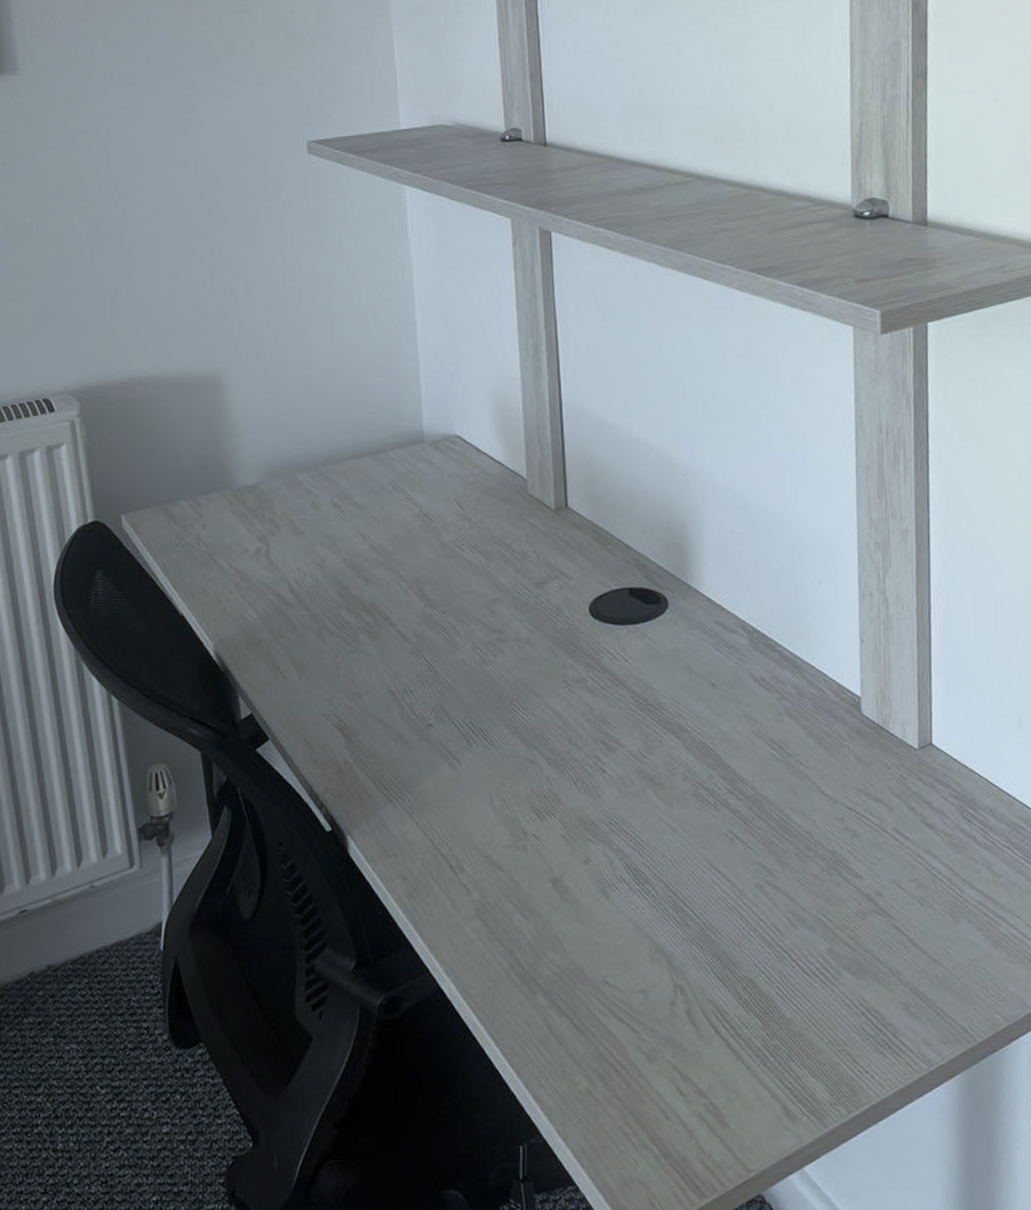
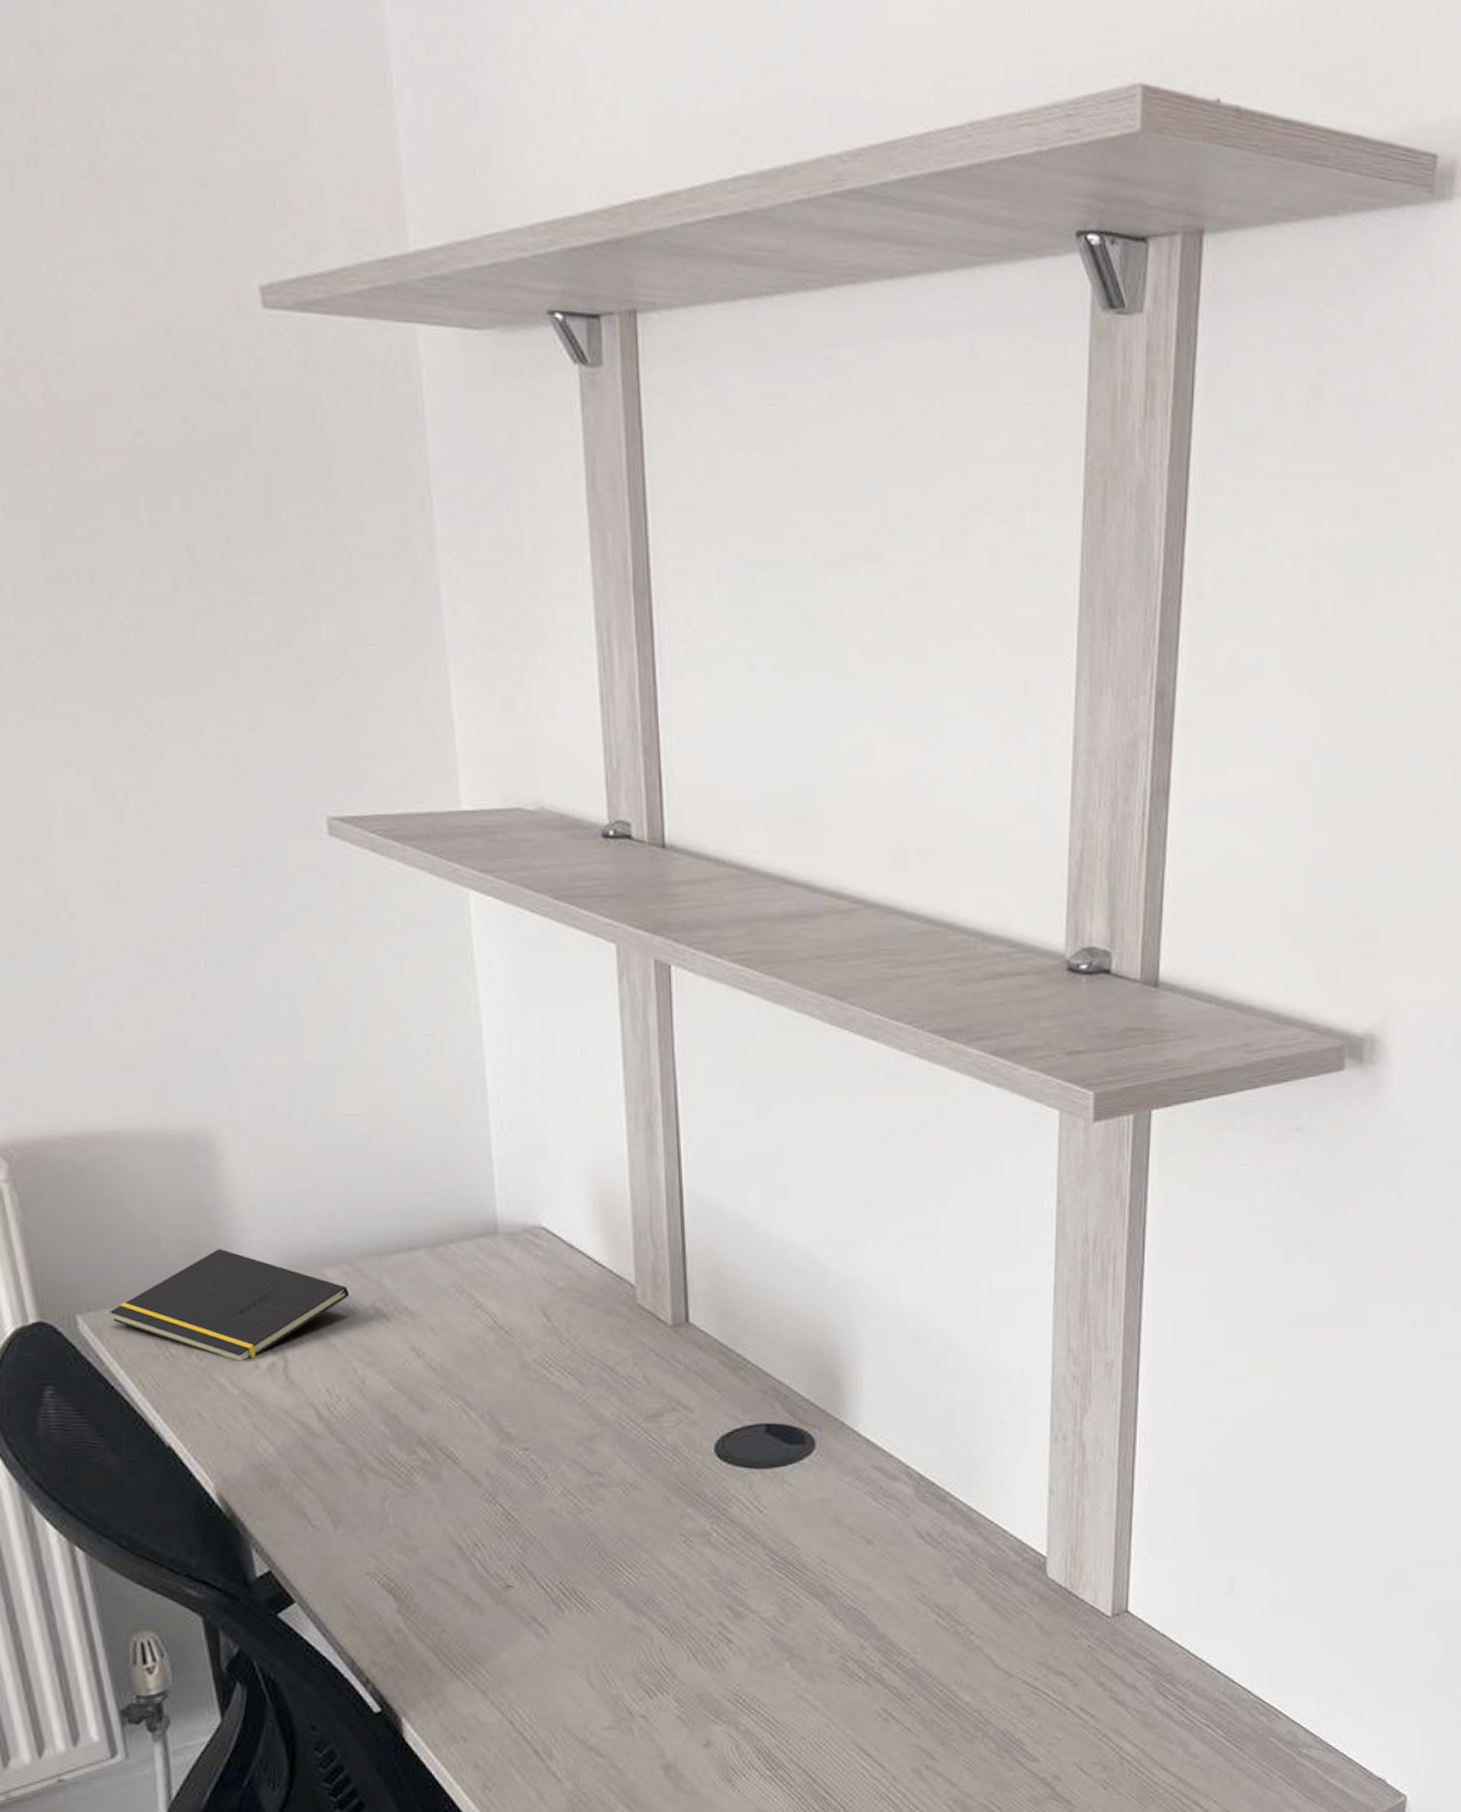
notepad: none [144,461,315,547] -> present [110,1249,350,1360]

